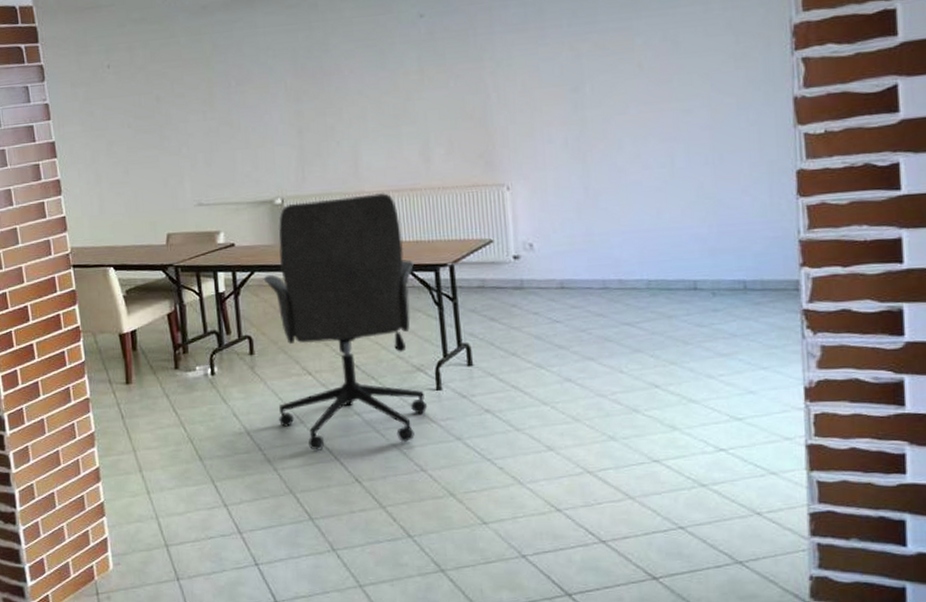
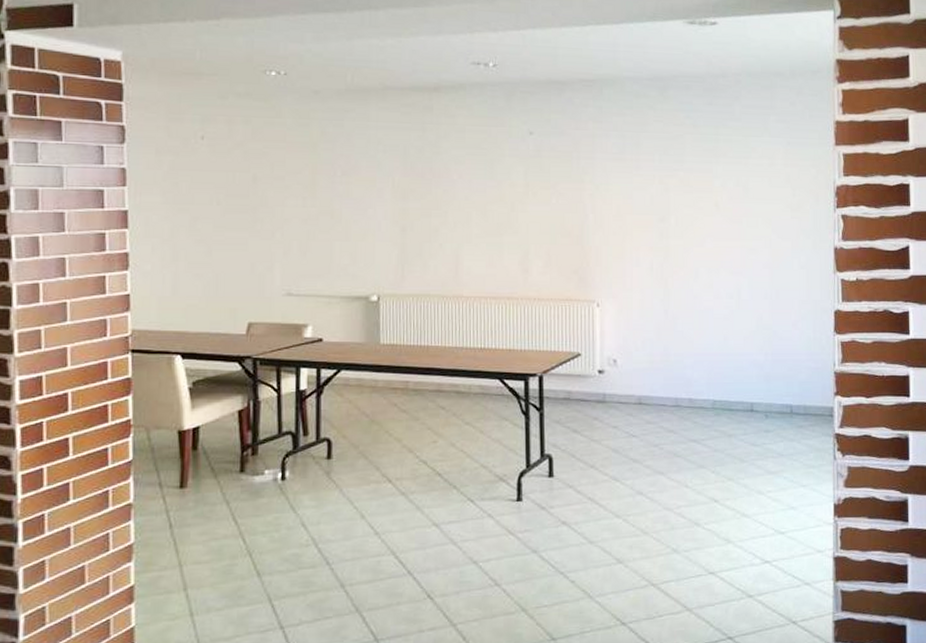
office chair: present [263,192,428,451] -> none [350,298,507,564]

